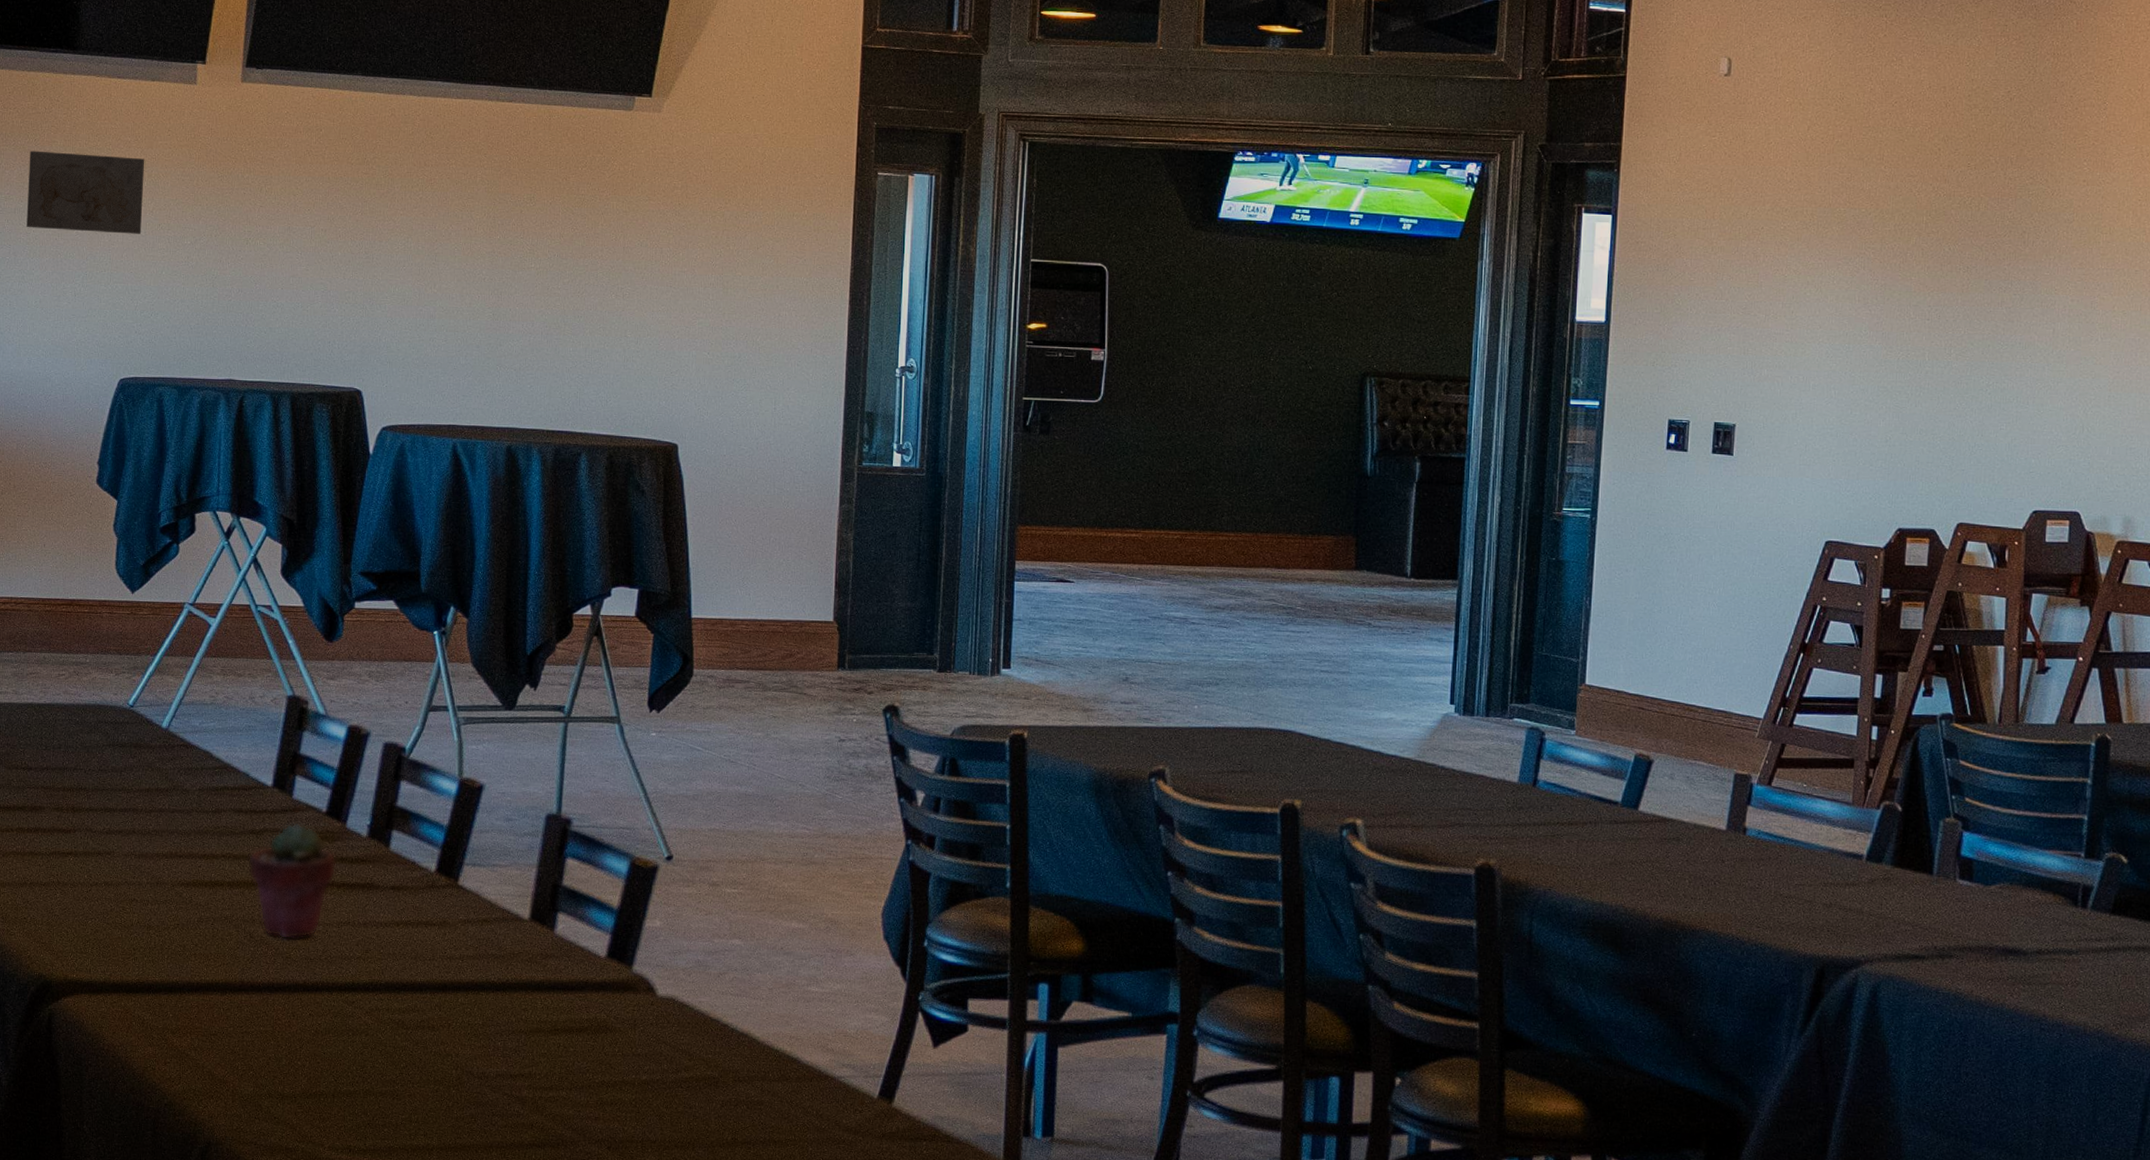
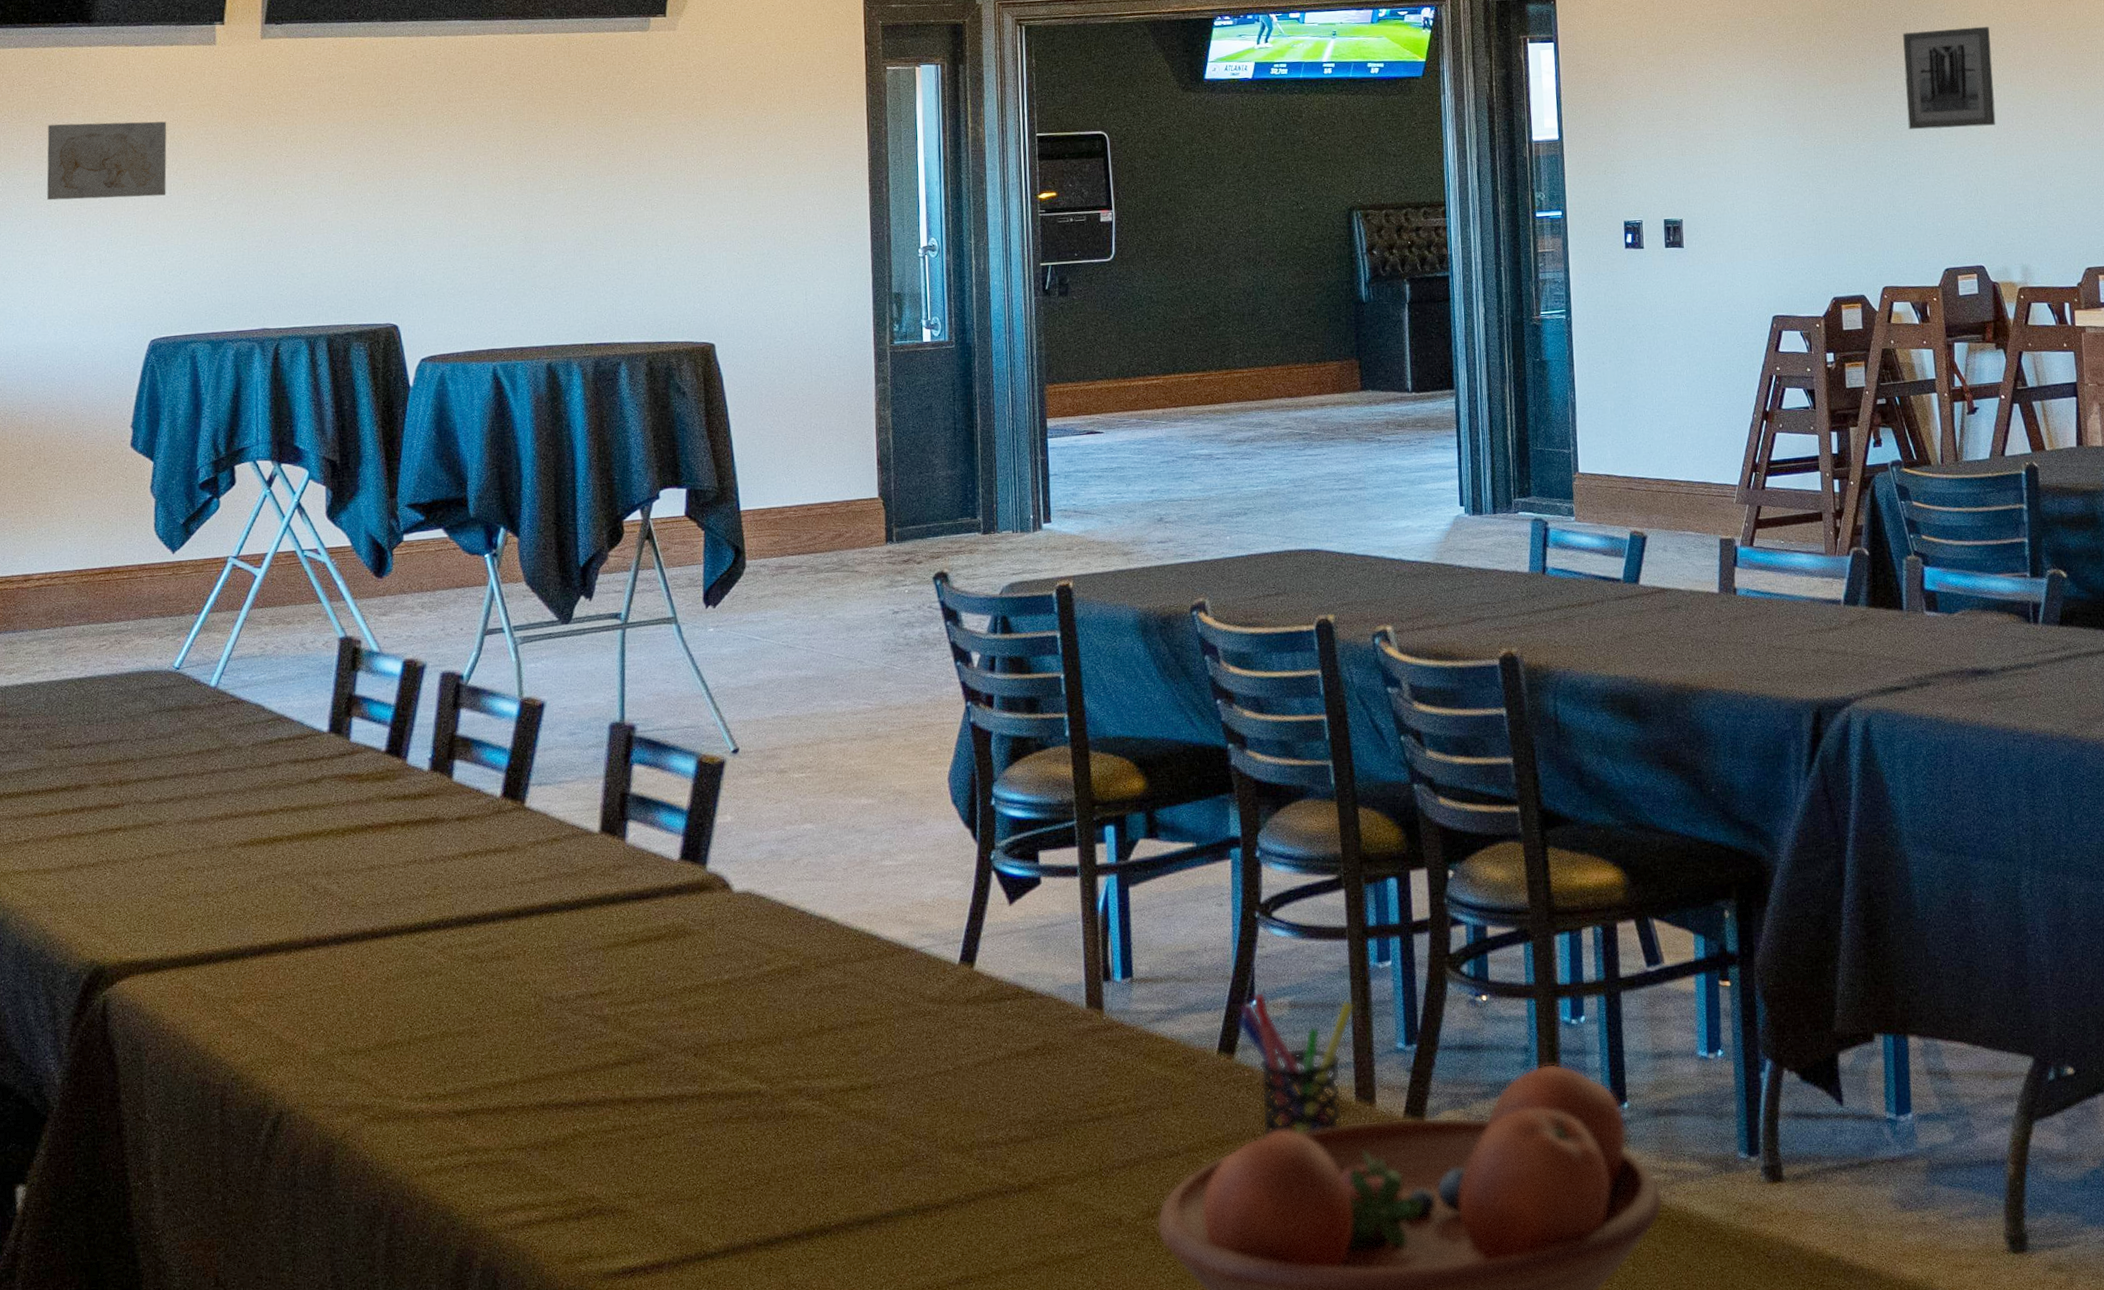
potted succulent: present [248,822,336,940] -> none [307,765,399,888]
wall art: none [2011,242,2123,357] -> present [1903,26,1996,130]

